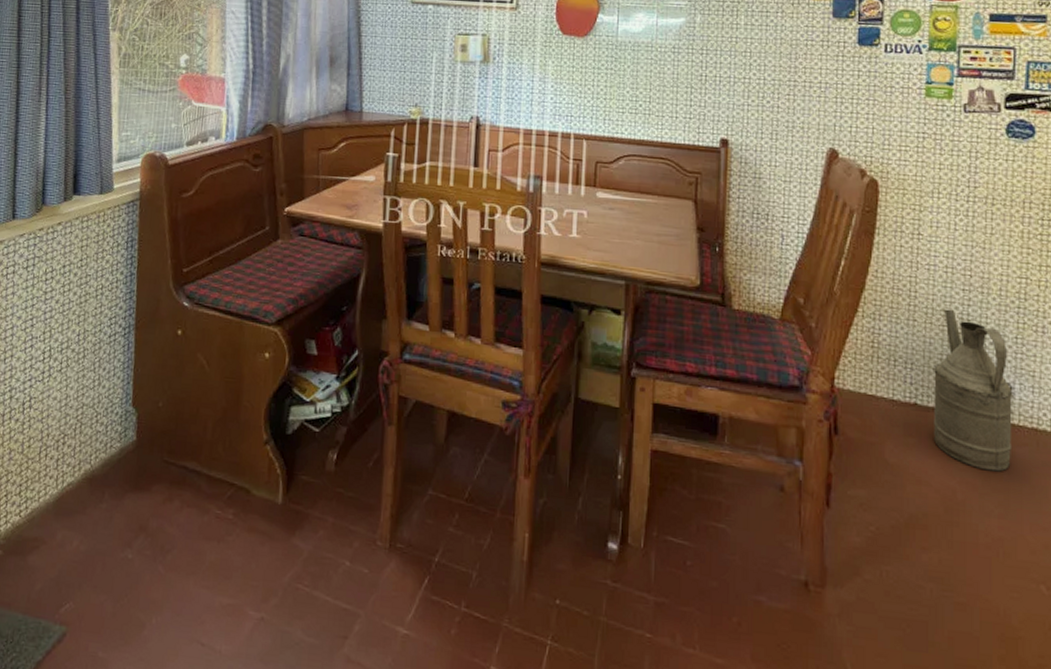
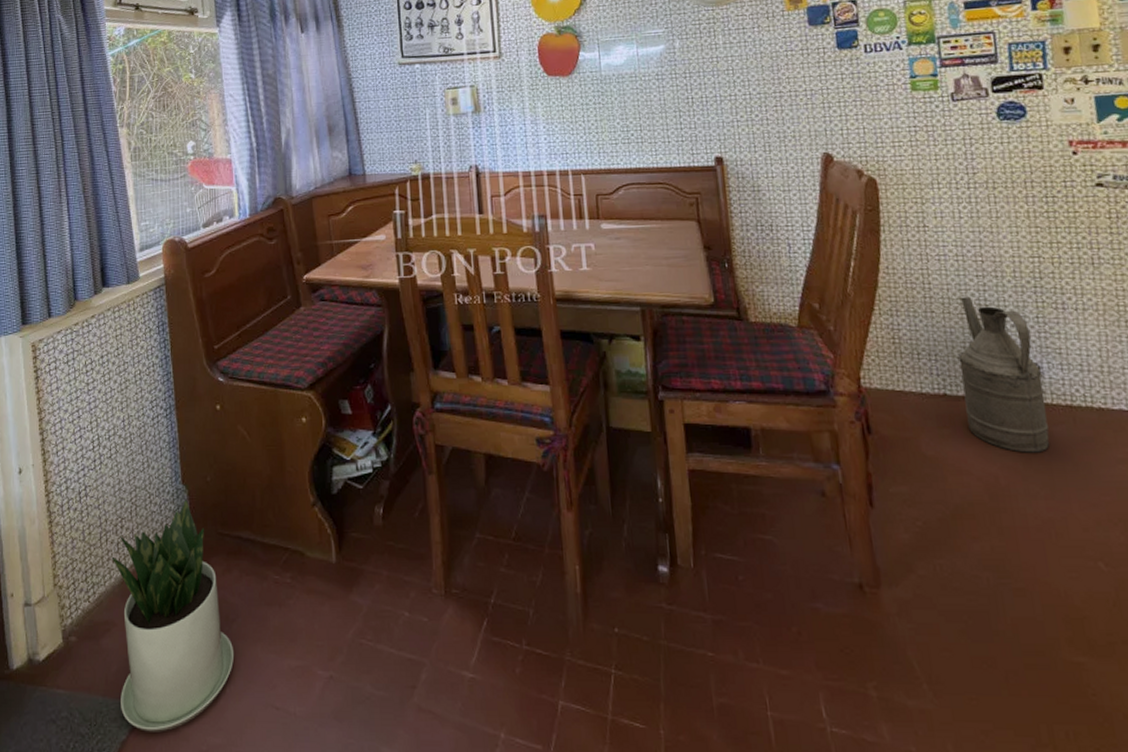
planter: none [40,423,166,657] -> present [111,500,235,732]

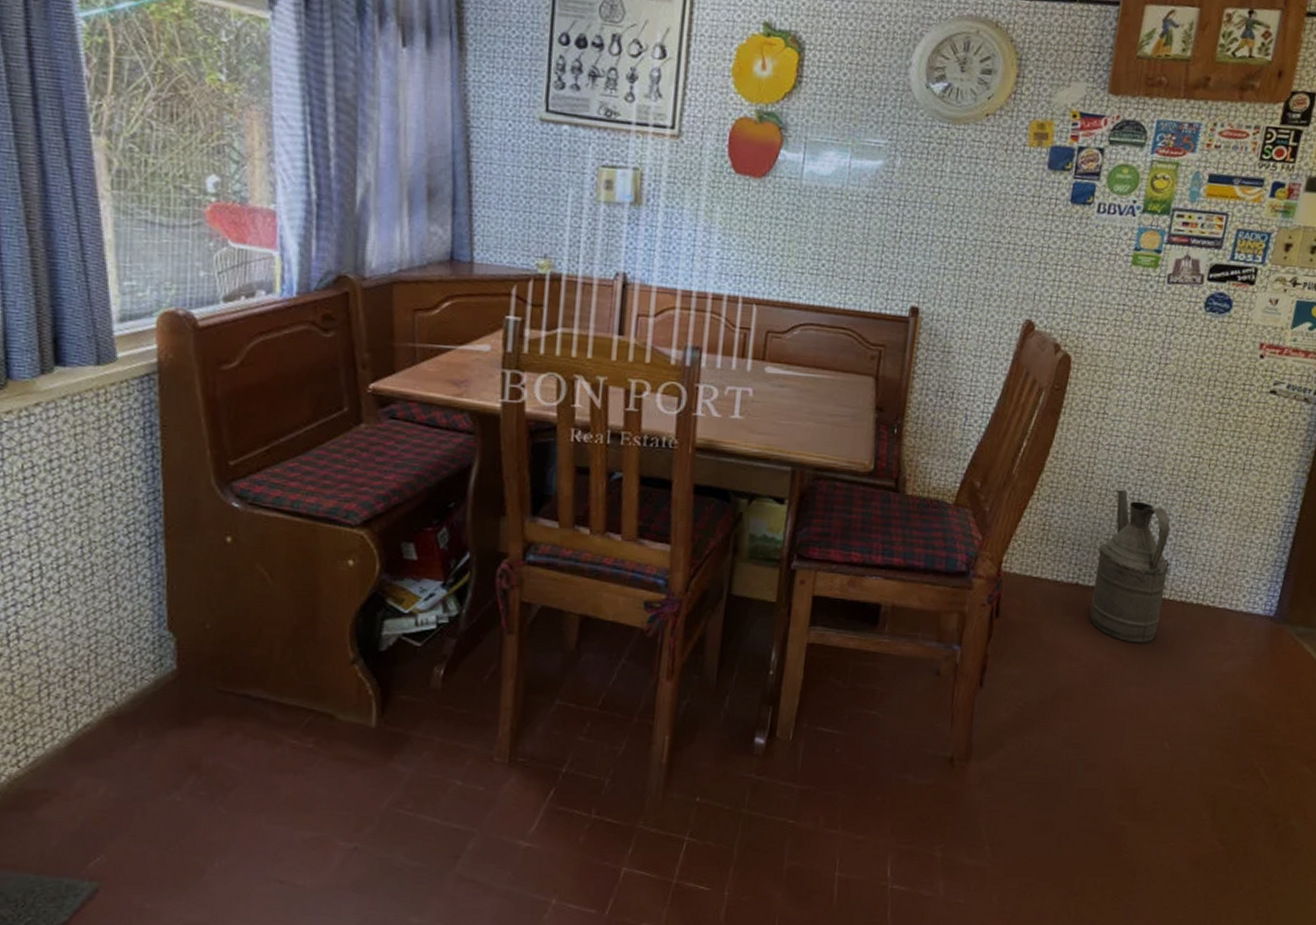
planter: present [111,500,235,732] -> none [55,649,229,911]

